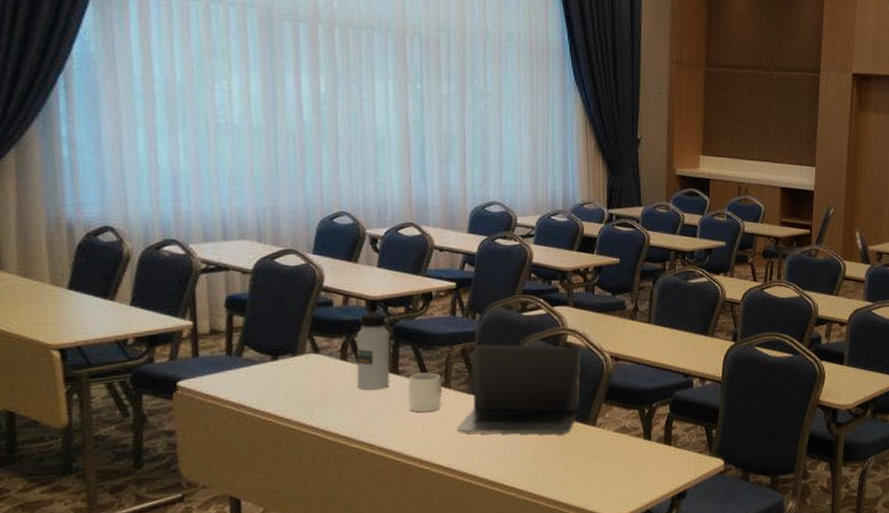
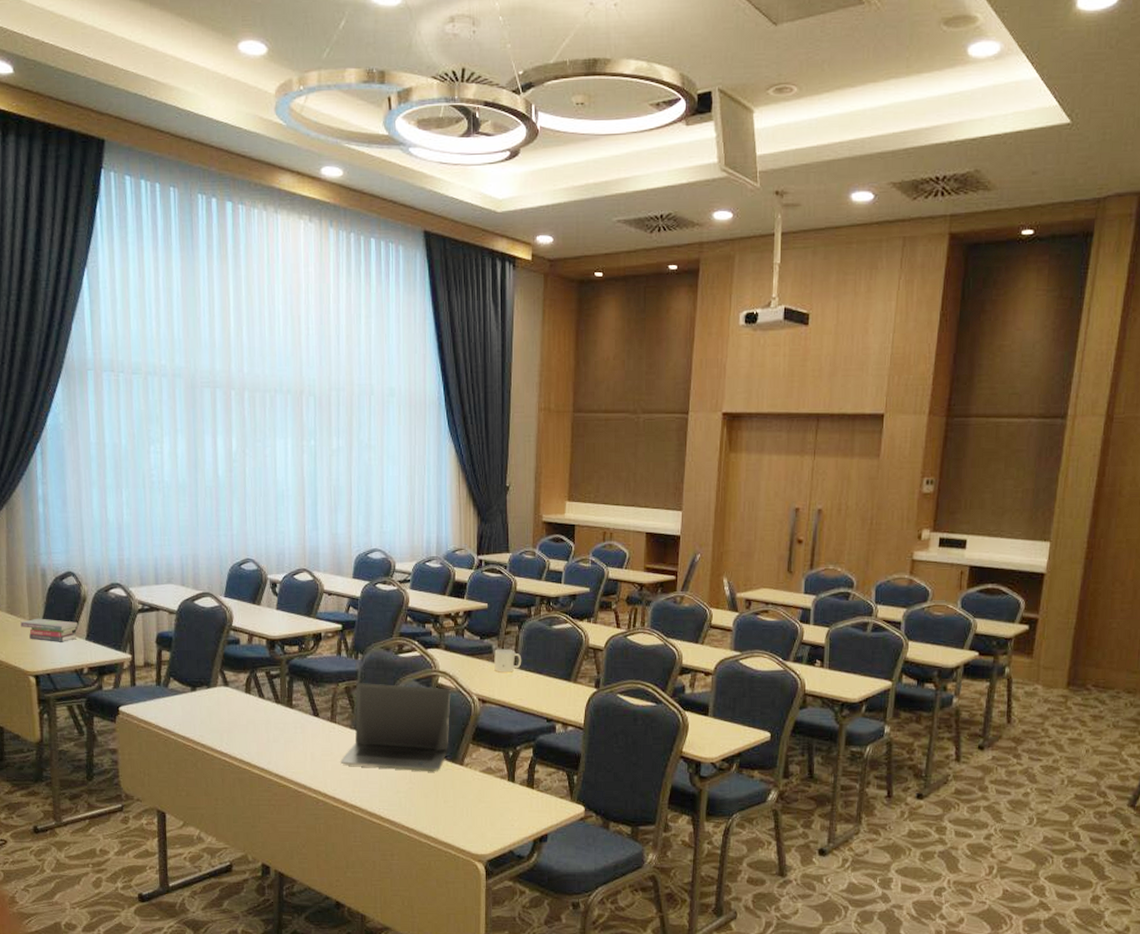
books: none [38,281,119,309] -> present [20,618,78,642]
water bottle: present [356,313,390,391] -> none [258,651,286,722]
mug: present [407,372,442,413] -> none [299,707,329,744]
mug: none [627,304,657,330] -> present [494,649,522,674]

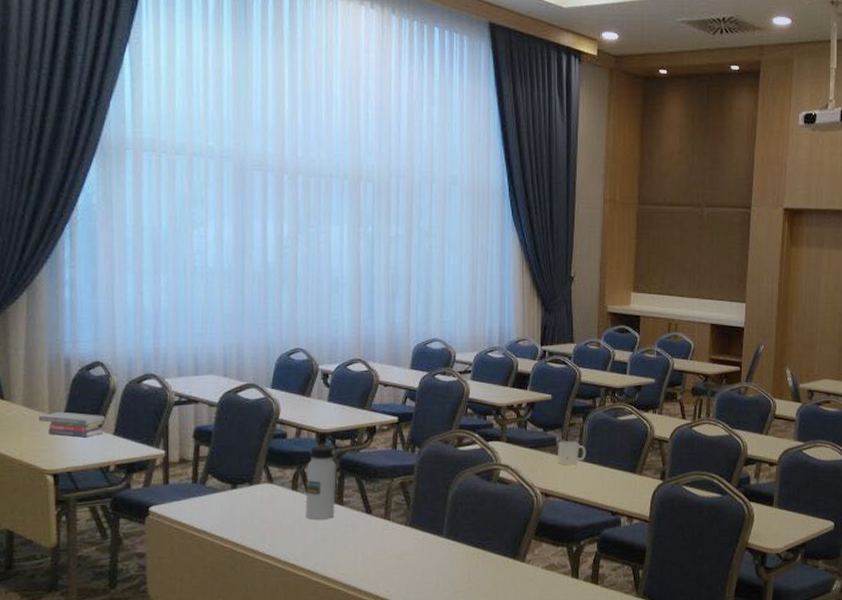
water bottle: none [258,651,286,722] -> present [305,445,336,521]
laptop computer: present [340,683,451,772] -> none [394,478,513,570]

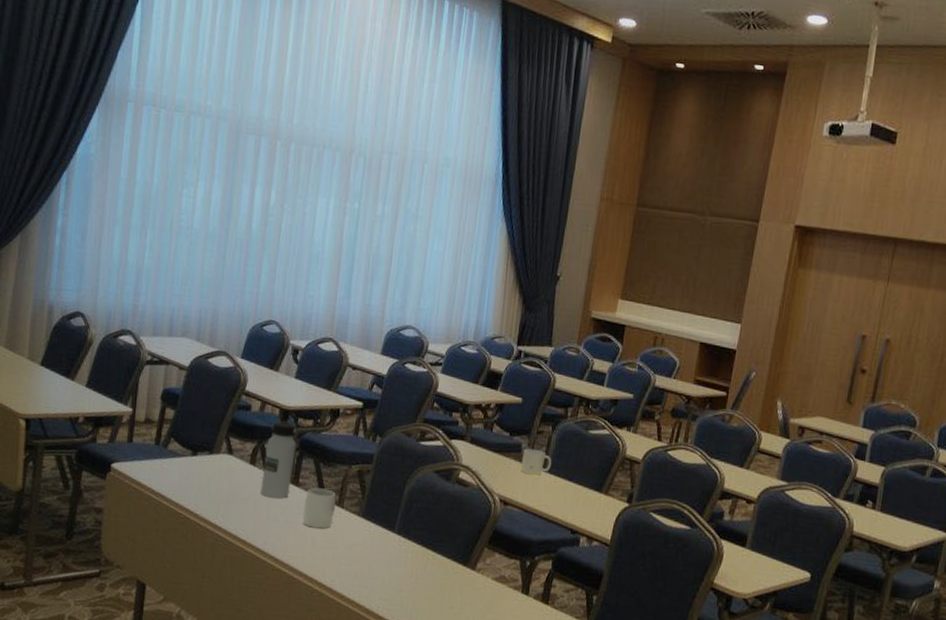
books: present [38,411,105,438] -> none [18,357,79,387]
mug: none [350,504,382,543] -> present [302,488,336,529]

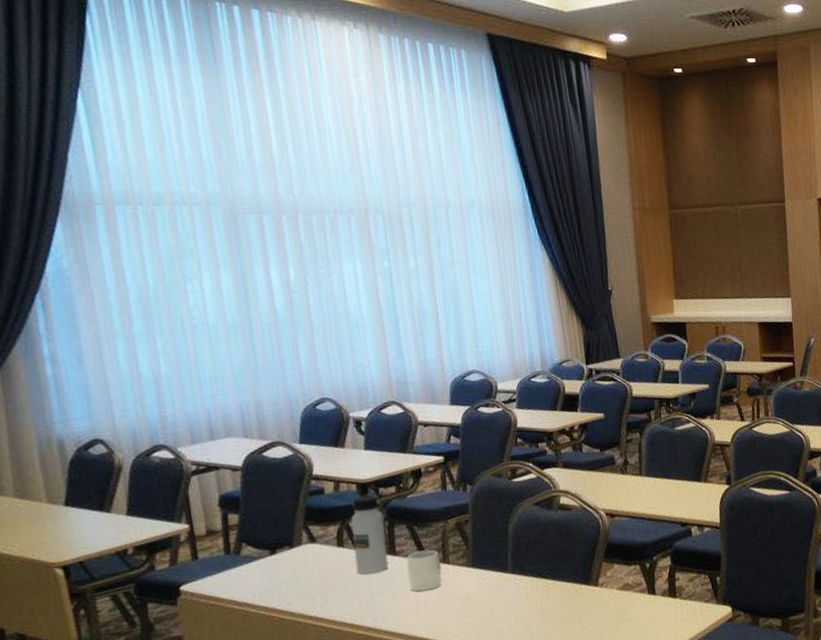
mug: present [521,448,552,476] -> none [617,457,648,484]

